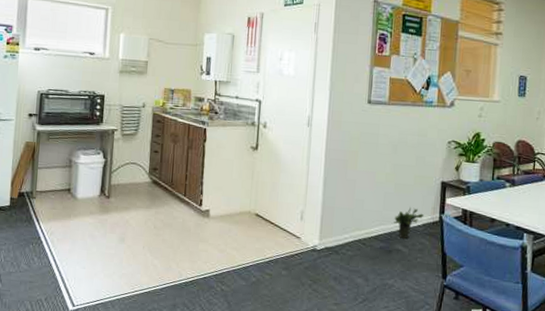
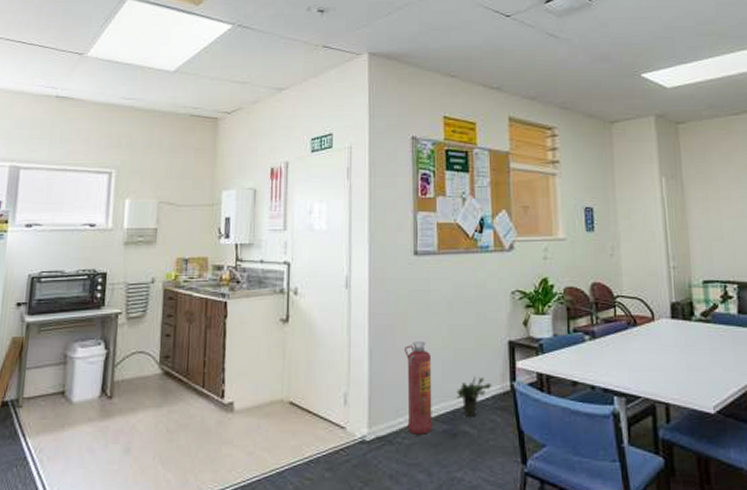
fire extinguisher: none [351,175,376,249] -> present [405,342,433,435]

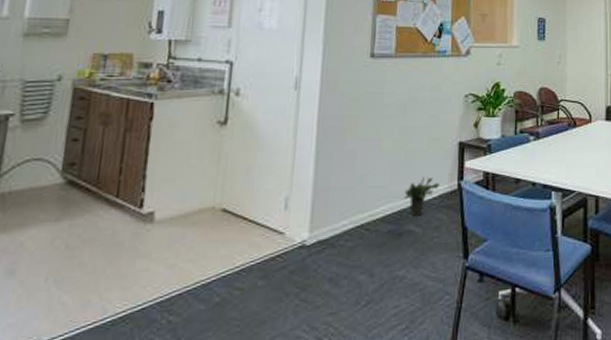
fire extinguisher: present [405,342,433,435] -> none [351,144,382,236]

